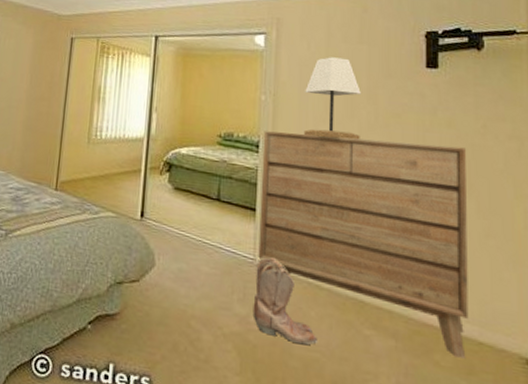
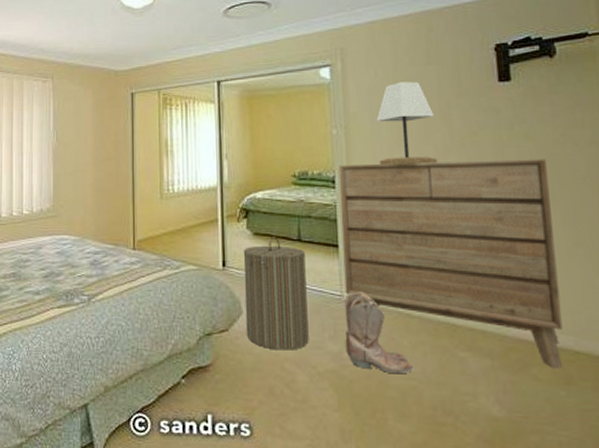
laundry hamper: none [157,193,223,309] -> present [243,237,309,351]

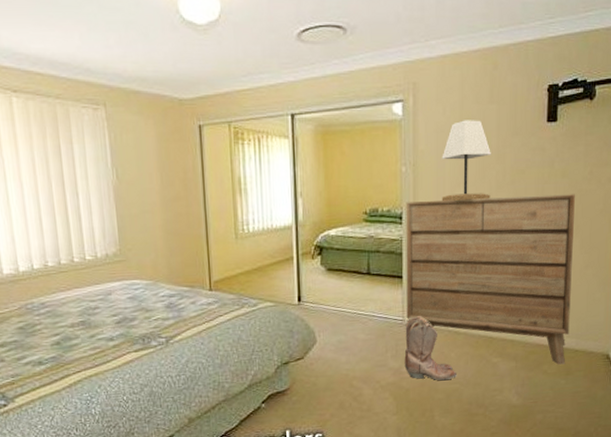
laundry hamper: present [243,237,309,351] -> none [317,271,374,371]

